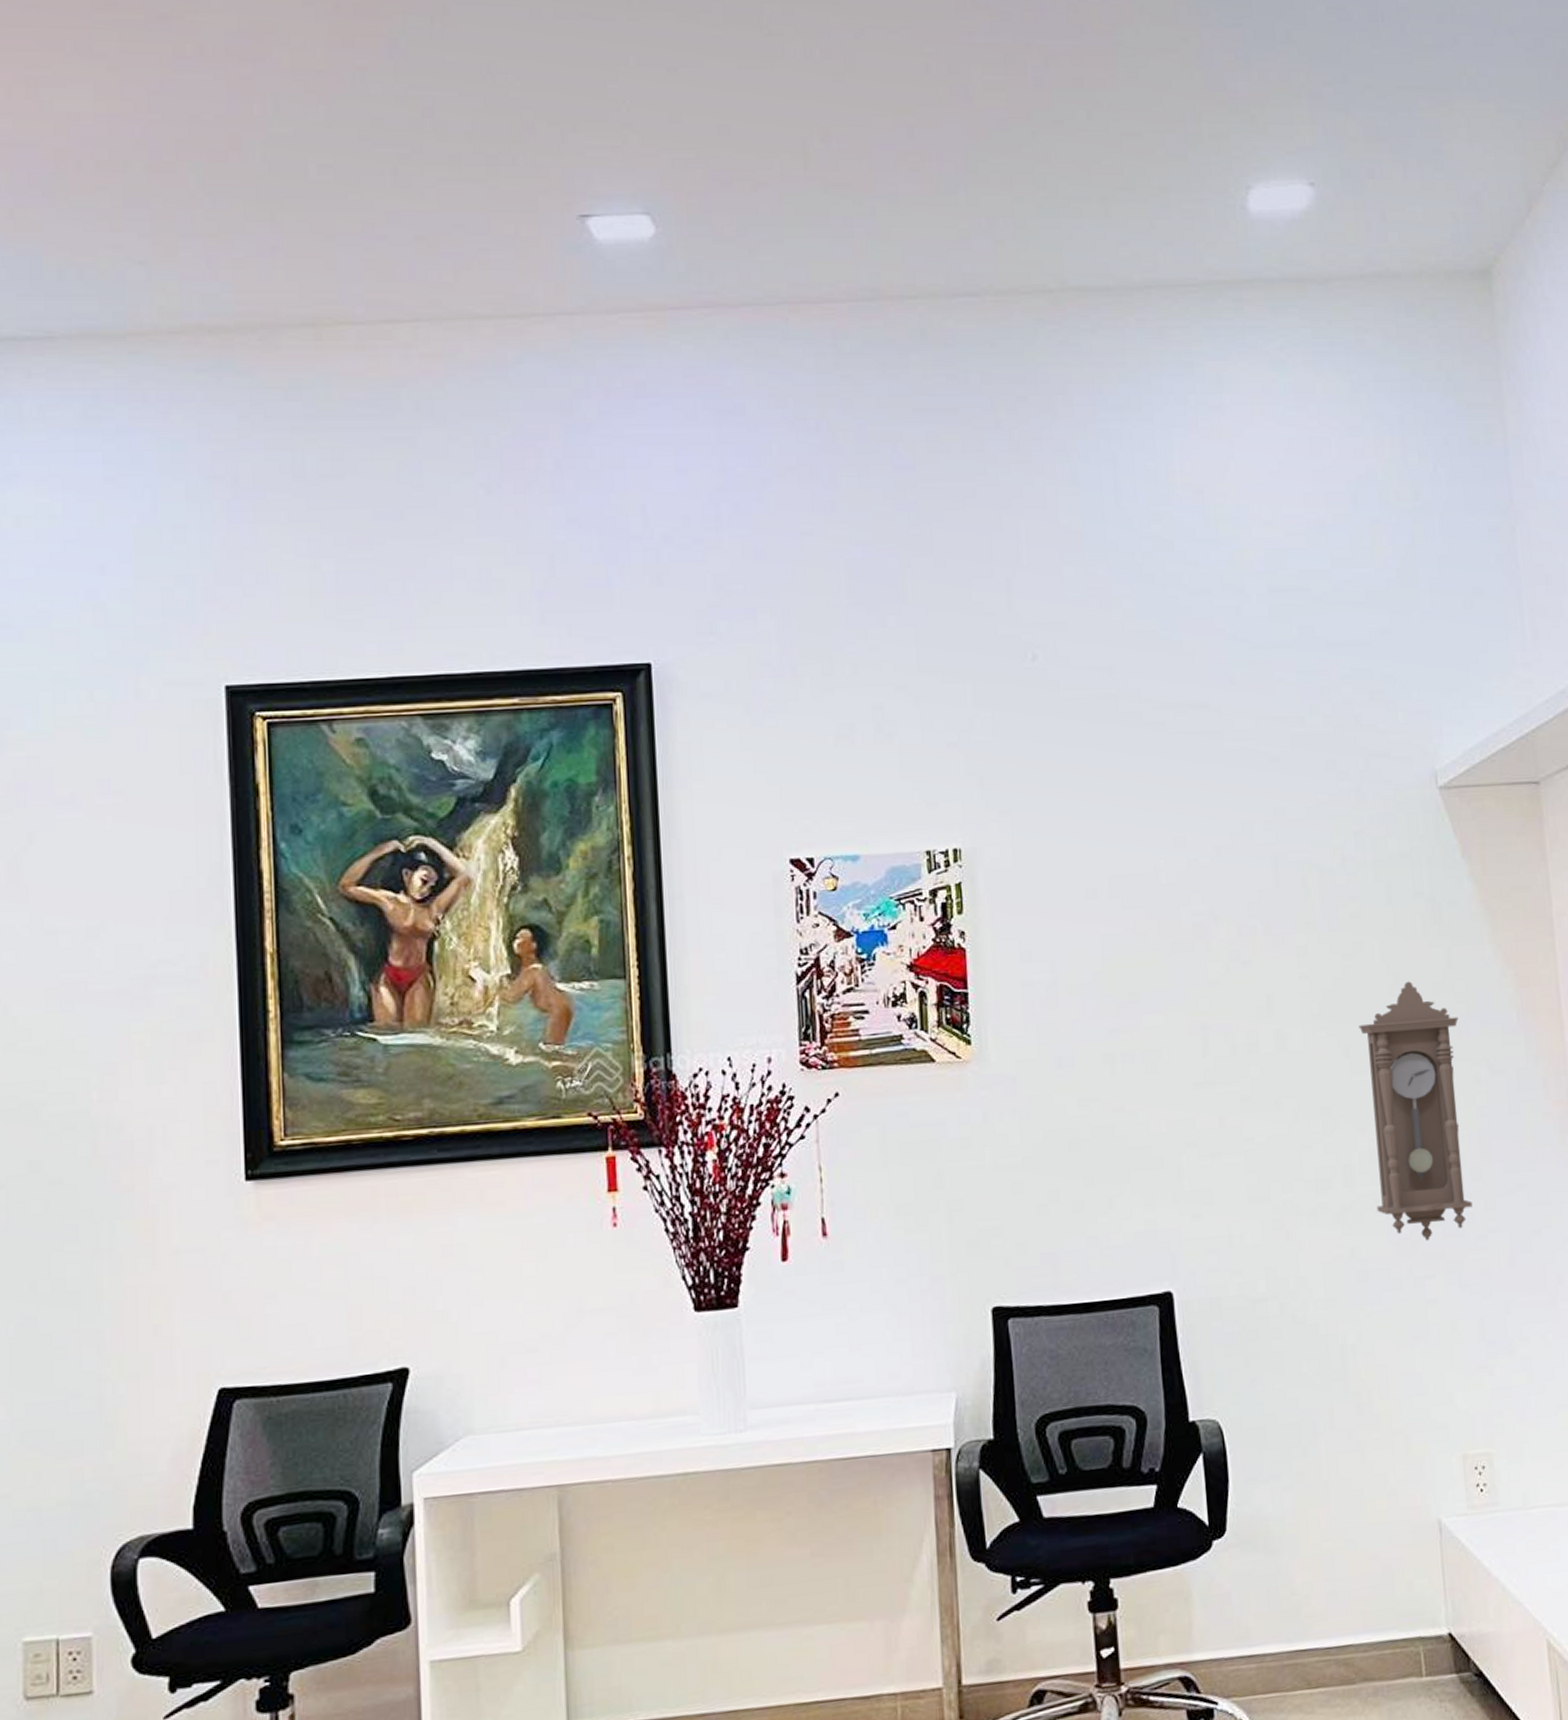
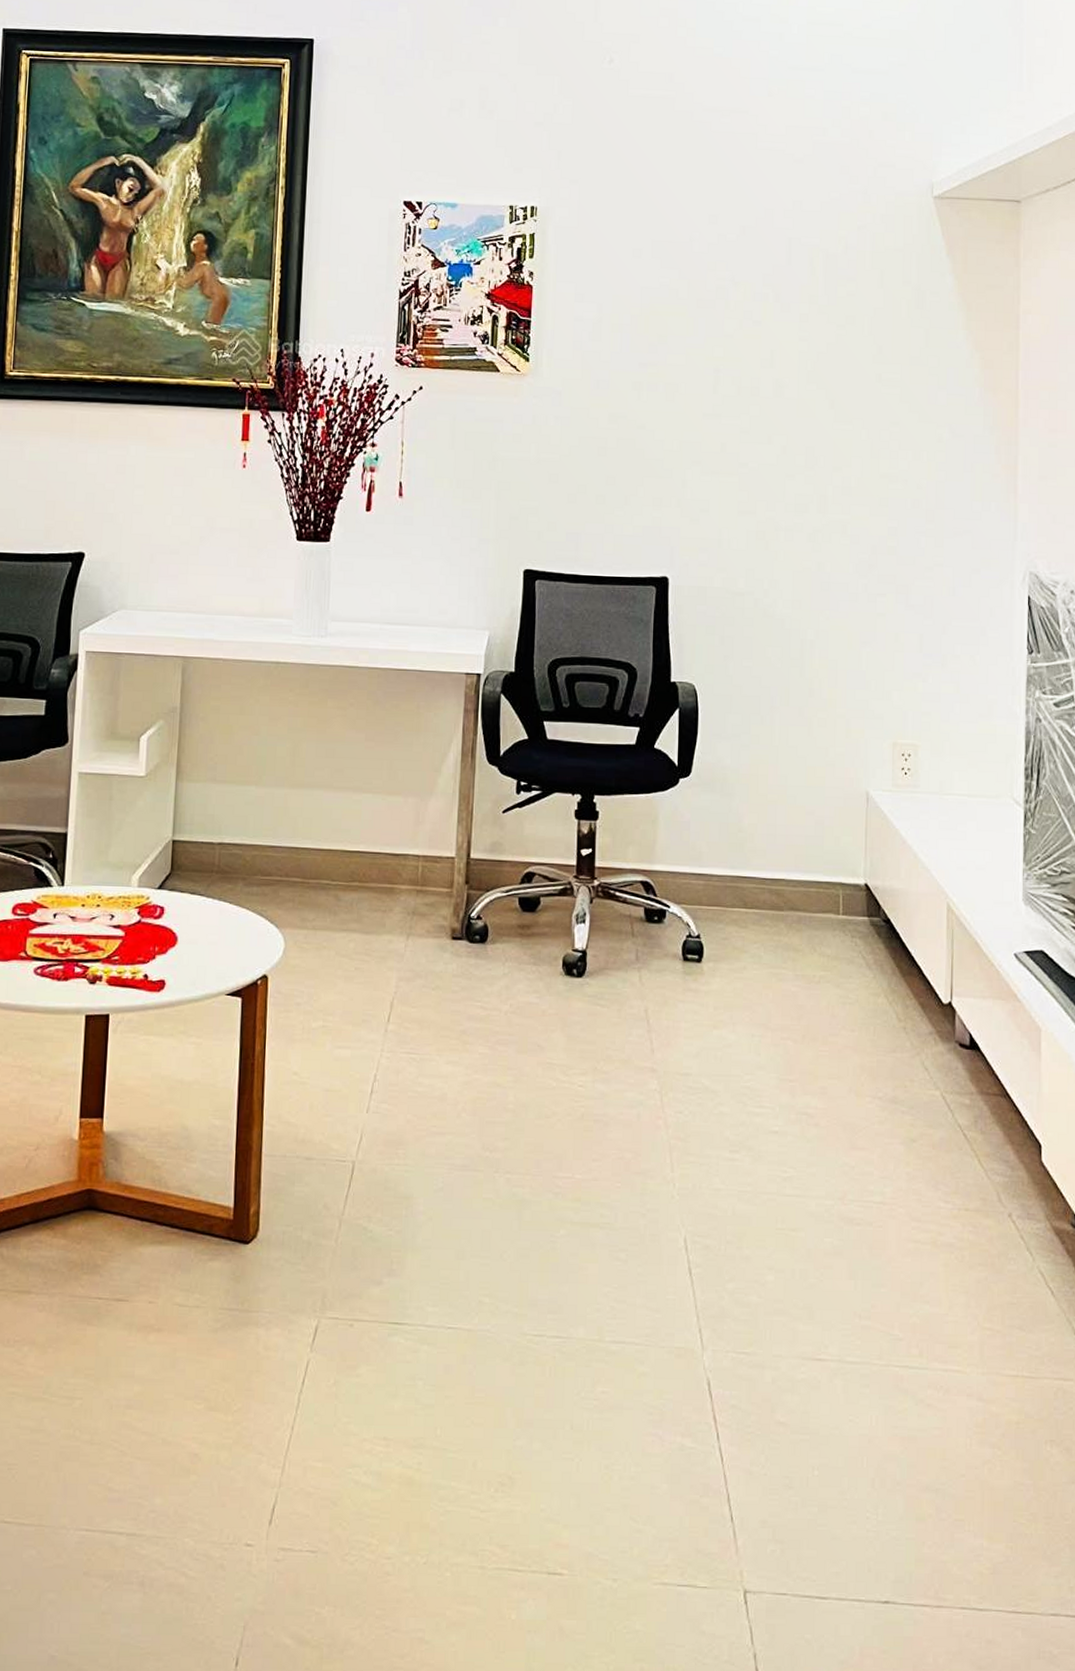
pendulum clock: present [1358,981,1473,1242] -> none [843,353,929,566]

